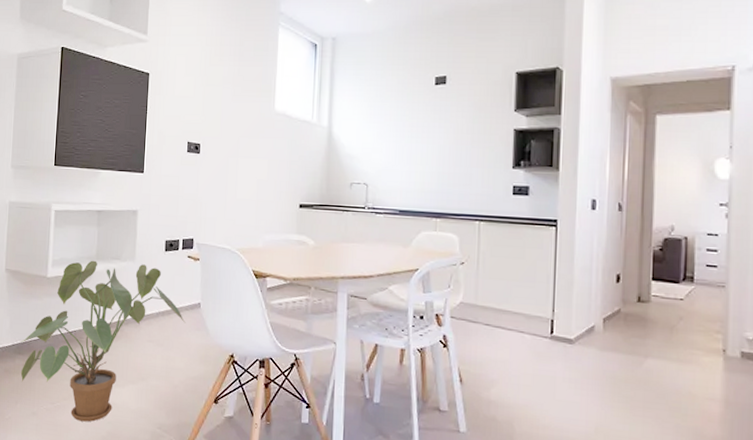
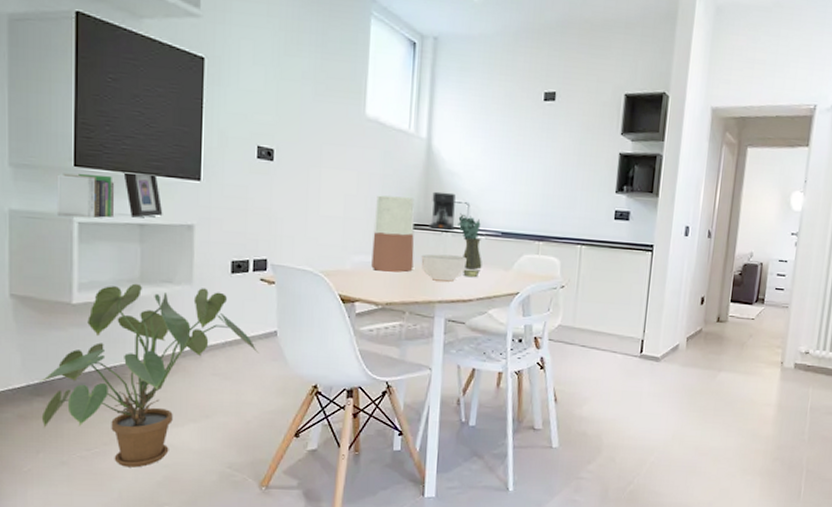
books: none [40,171,81,207] -> present [56,173,114,219]
picture frame: none [88,167,115,205] -> present [123,170,163,218]
vase: none [280,179,318,250] -> present [371,195,415,273]
bowl: none [324,232,367,258] -> present [421,254,467,282]
coffee maker: none [331,174,355,209] -> present [429,191,456,230]
vase: none [357,193,382,254] -> present [458,213,482,278]

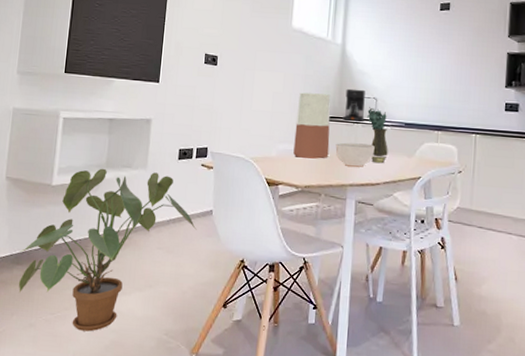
books: present [56,173,114,219] -> none [48,78,93,115]
picture frame: present [123,170,163,218] -> none [100,75,129,114]

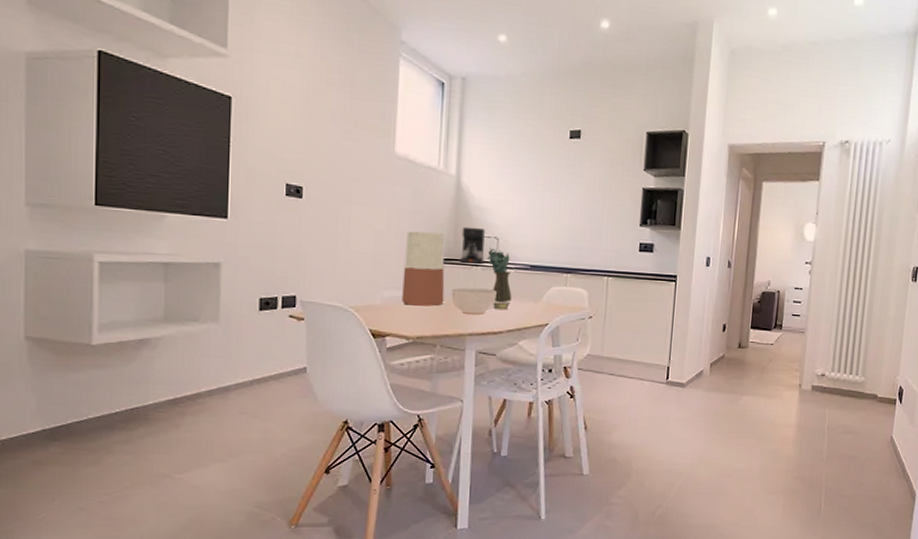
house plant: present [18,168,197,332] -> none [56,322,288,511]

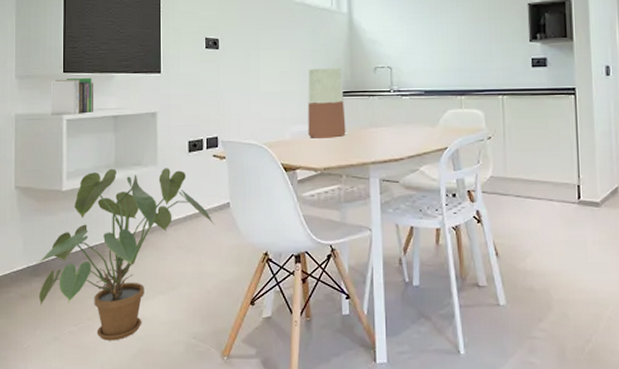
house plant: none [56,322,288,511] -> present [37,168,215,341]
books: none [76,212,137,258] -> present [50,78,93,116]
bowl: present [451,287,497,315] -> none [352,117,395,143]
coffee maker: present [459,226,485,264] -> none [357,59,380,94]
vase: present [487,248,512,310] -> none [383,77,409,137]

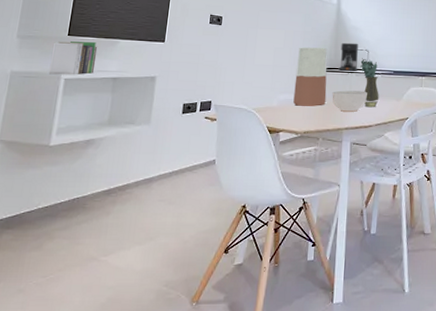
house plant: present [37,168,215,341] -> none [7,126,200,291]
bowl: none [352,117,395,143] -> present [332,90,367,112]
coffee maker: none [357,59,380,94] -> present [338,42,358,71]
vase: none [383,77,409,137] -> present [360,58,379,108]

